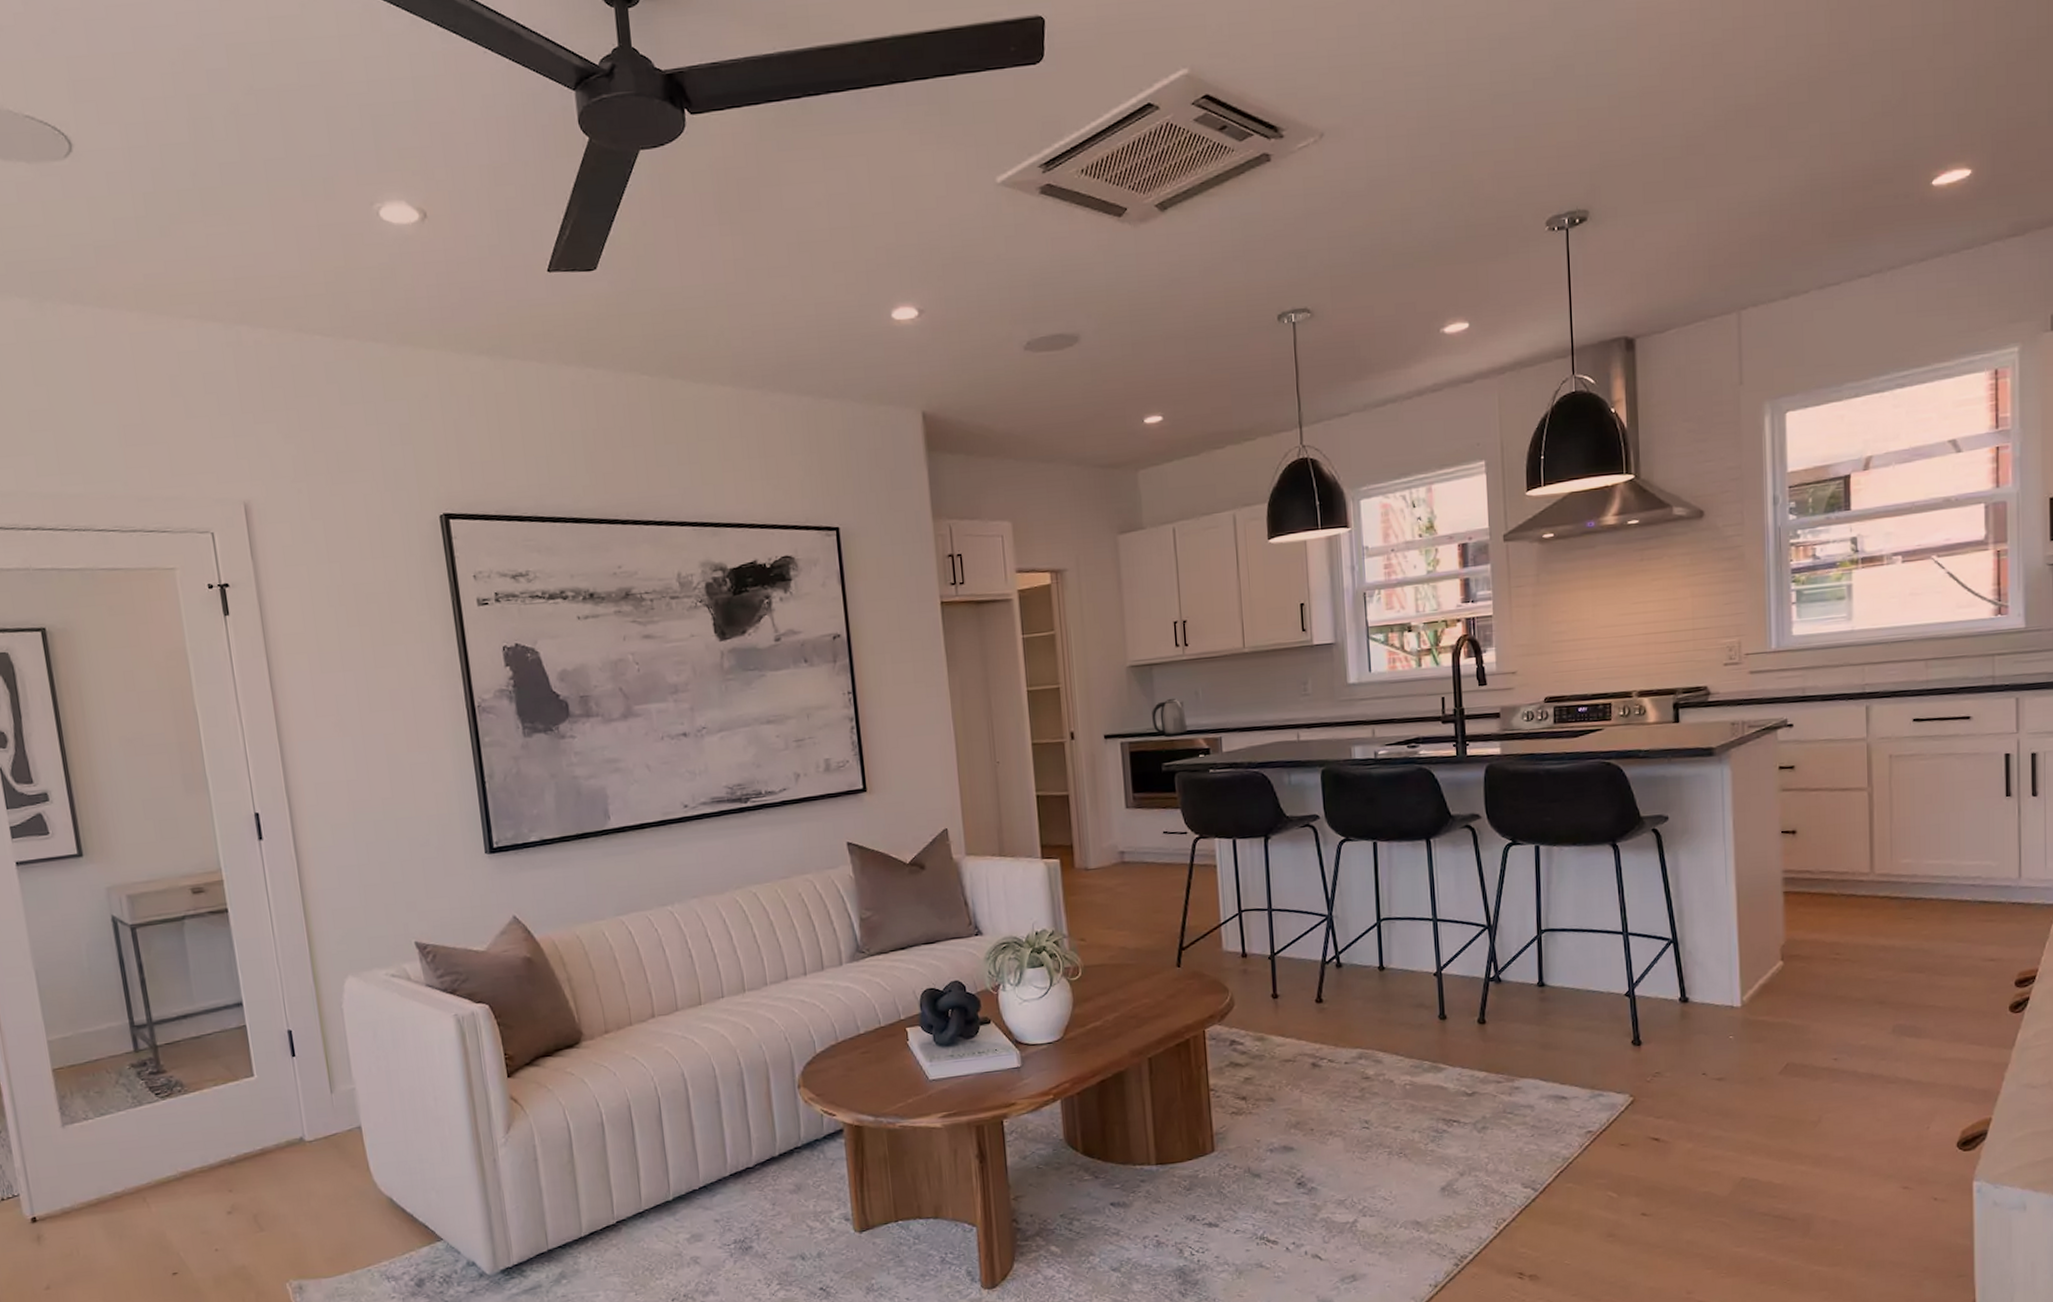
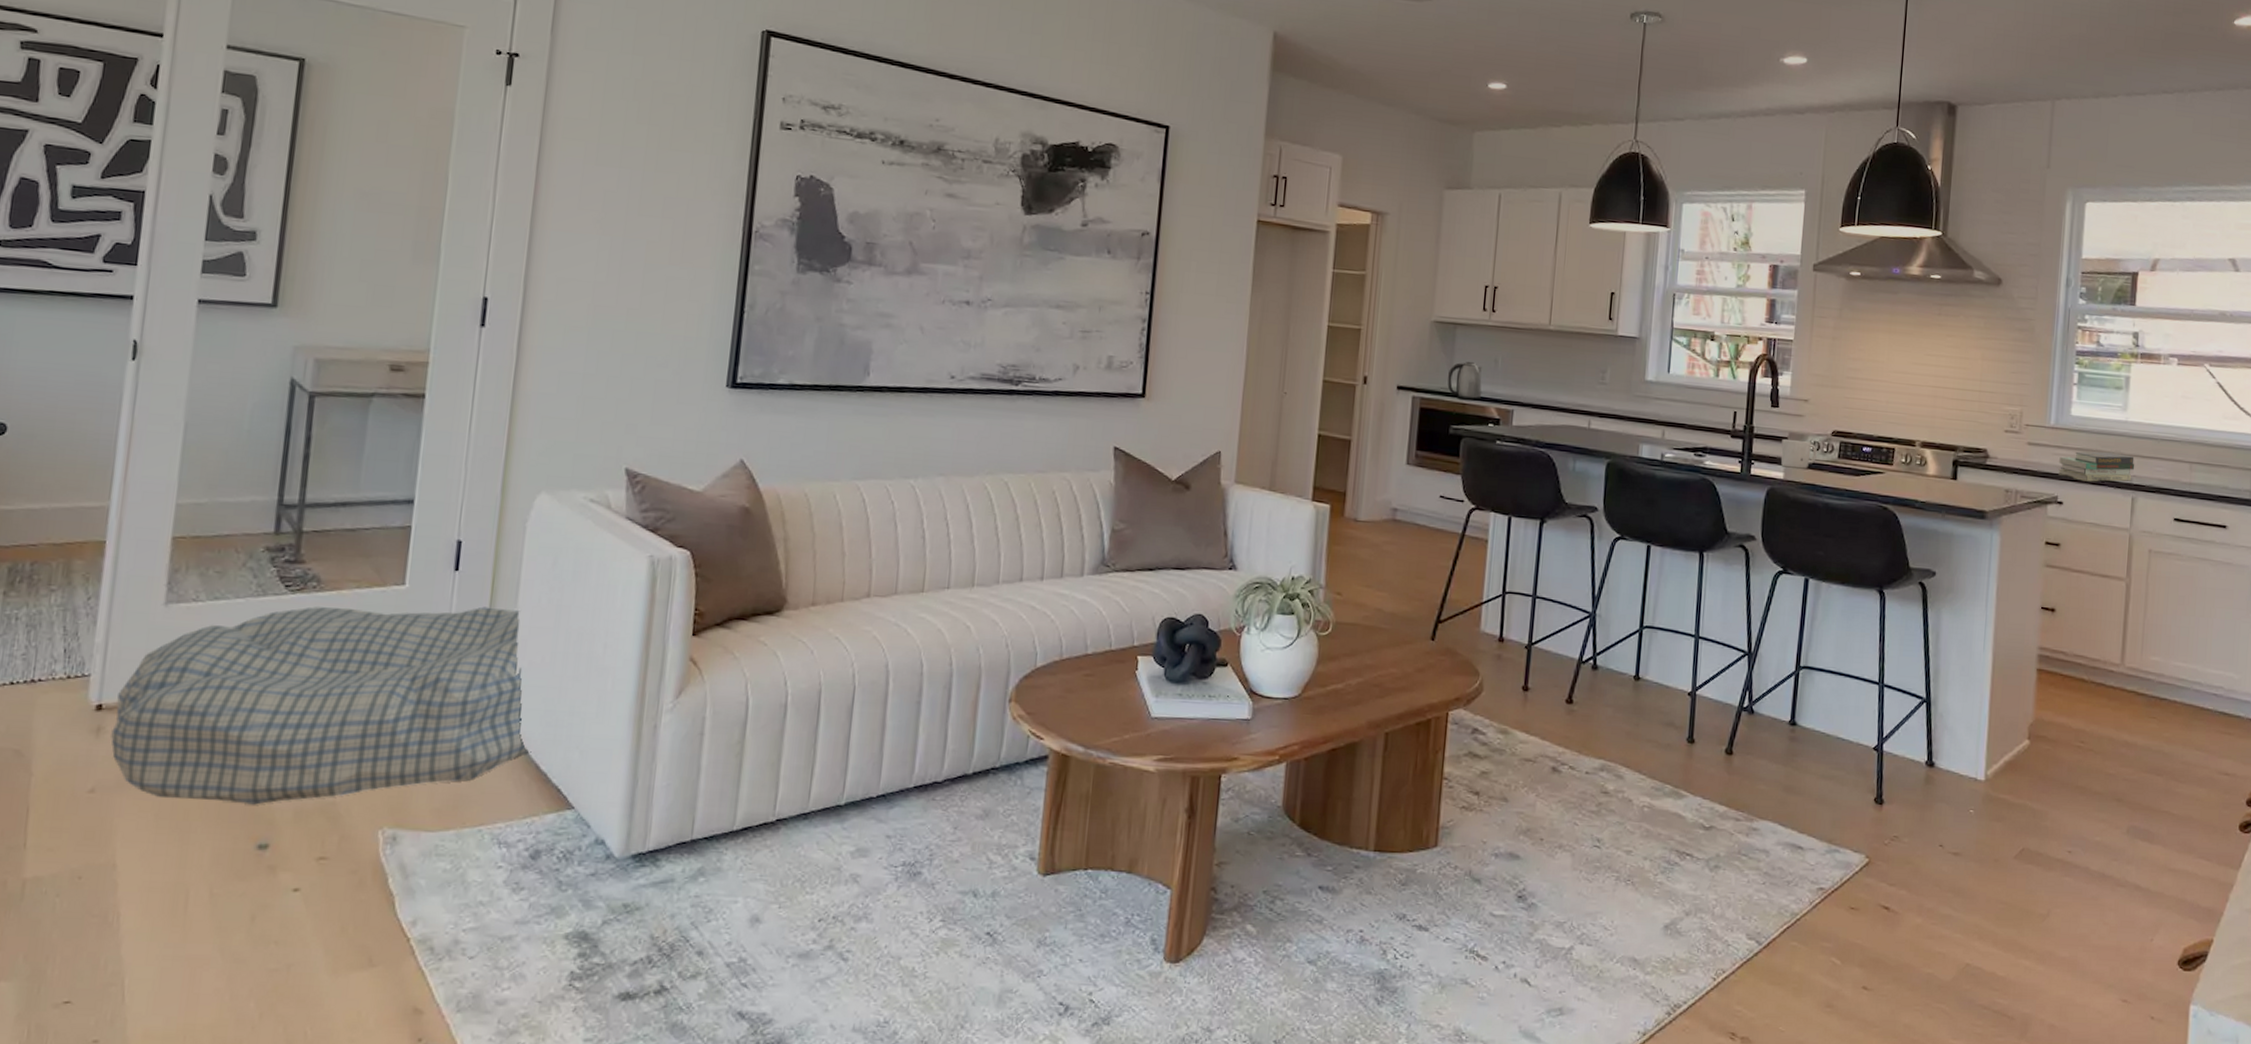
dog bed: none [46,1081,396,1285] -> present [111,606,532,805]
mug: none [1494,713,1532,743] -> present [1780,439,1817,470]
books: none [1785,664,1866,700] -> present [2058,451,2135,482]

